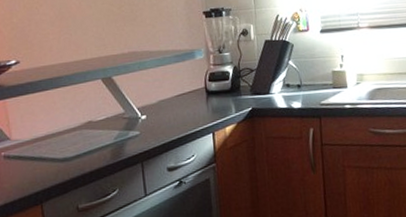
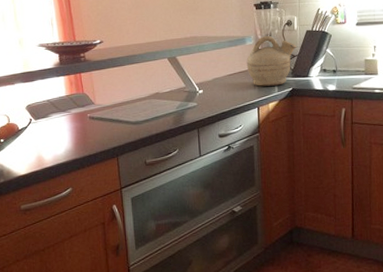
teapot: none [196,47,255,108] -> present [246,35,297,86]

